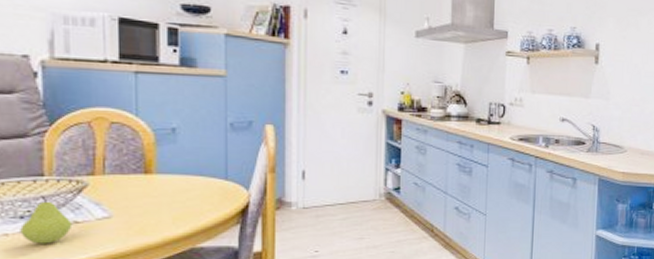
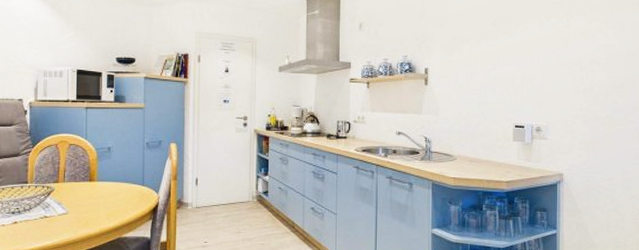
fruit: present [20,196,73,244] -> none [12,198,44,233]

